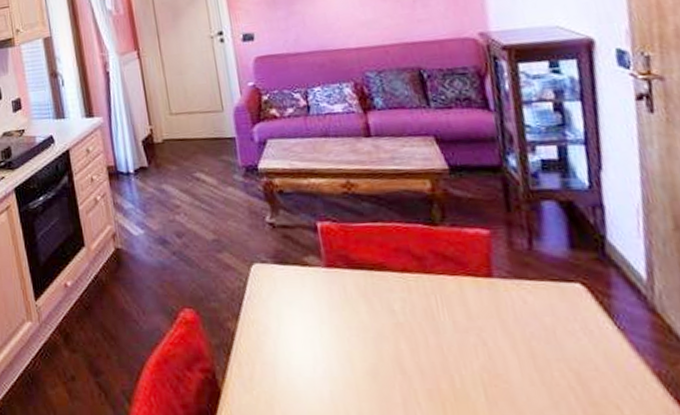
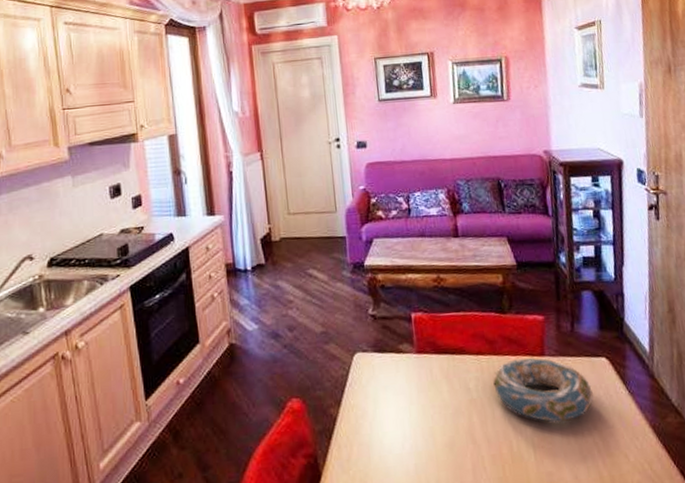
decorative bowl: none [424,278,565,359] -> present [493,357,593,424]

